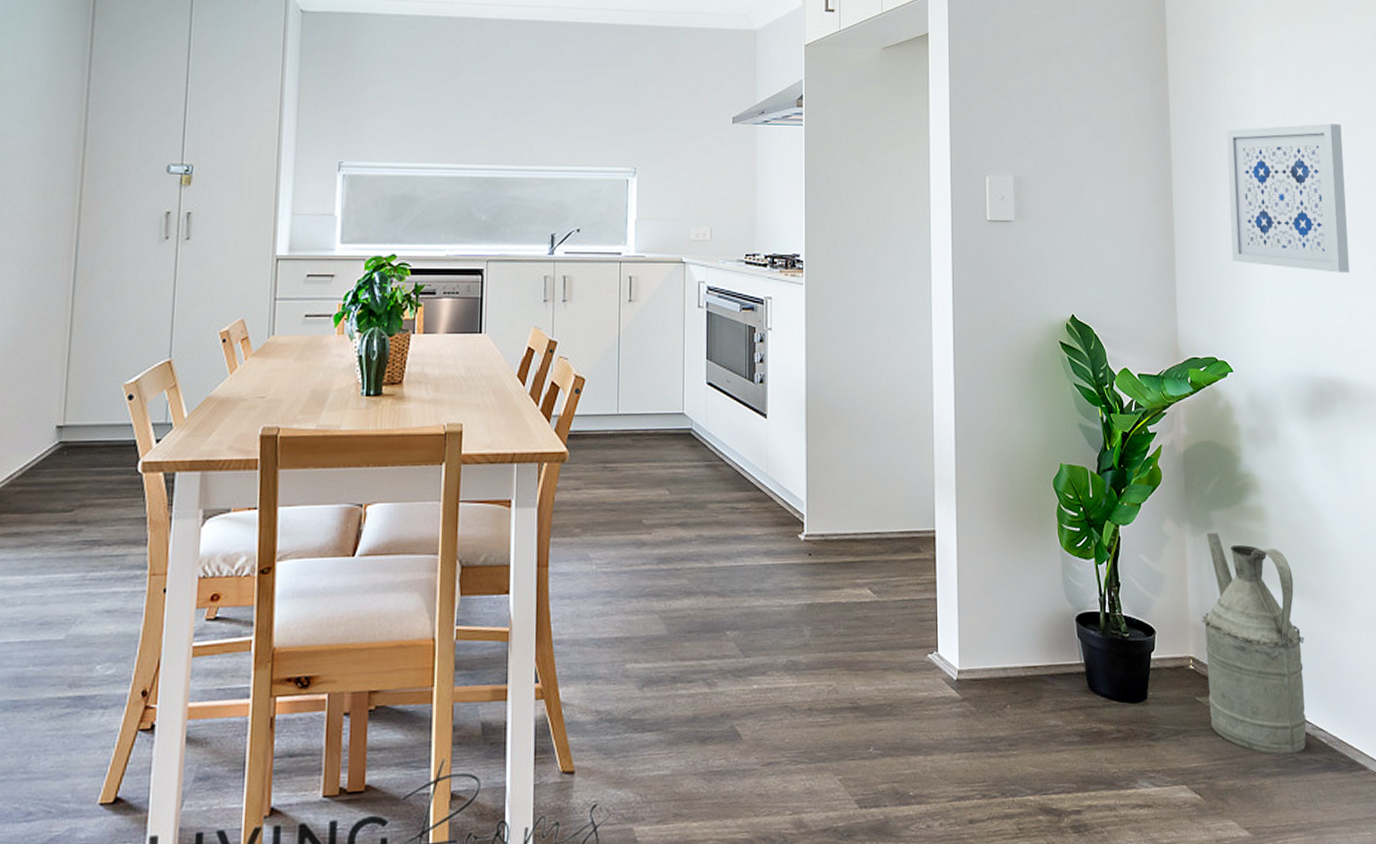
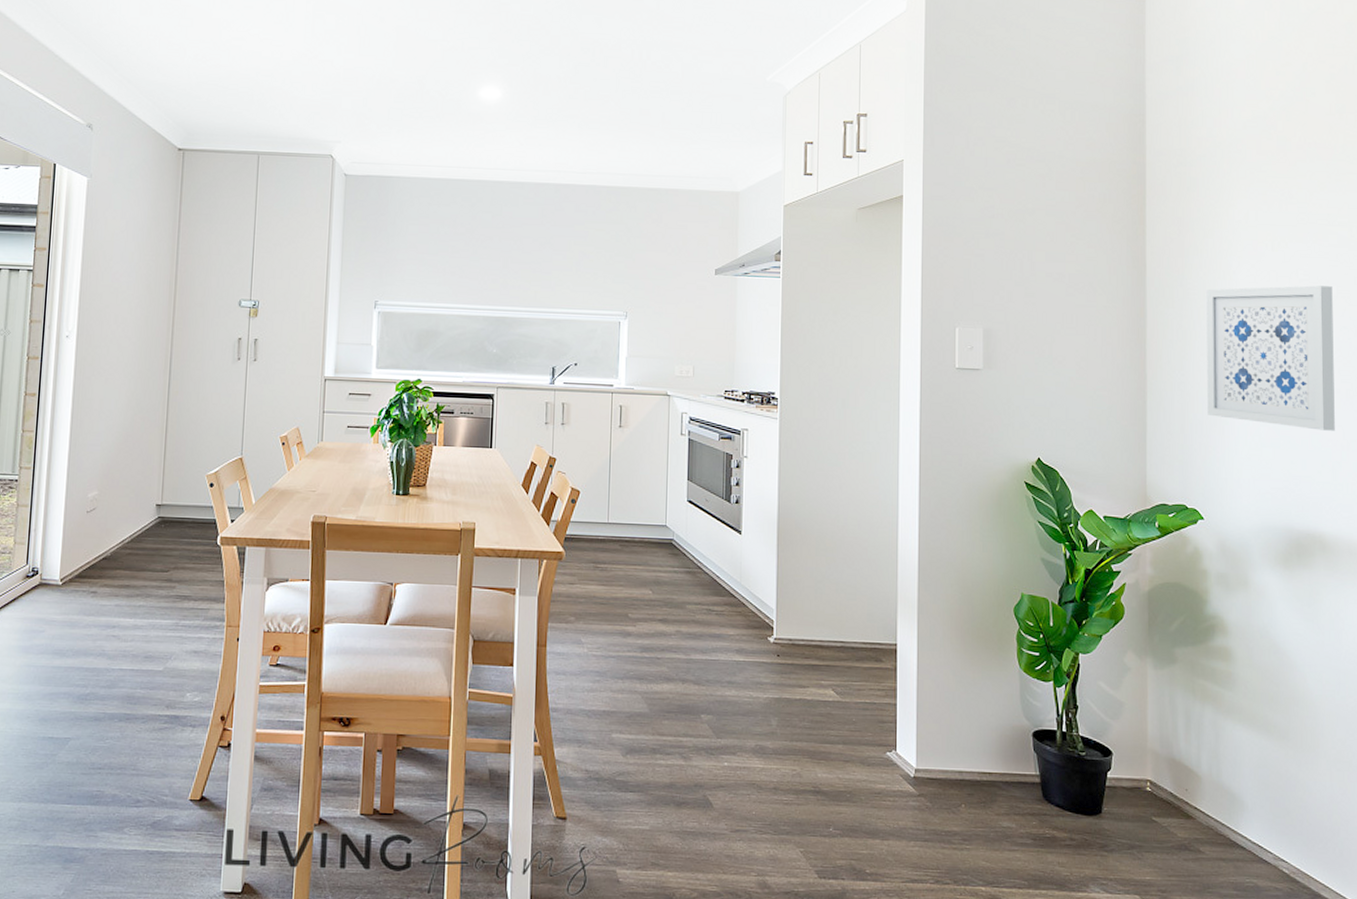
watering can: present [1201,532,1307,755] -> none [1161,667,1269,880]

